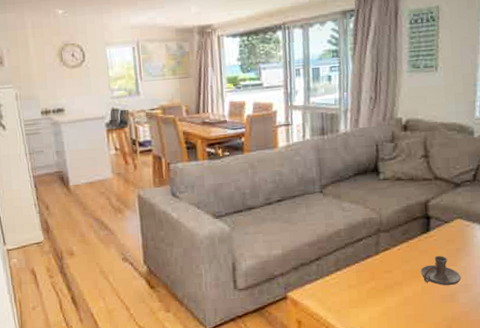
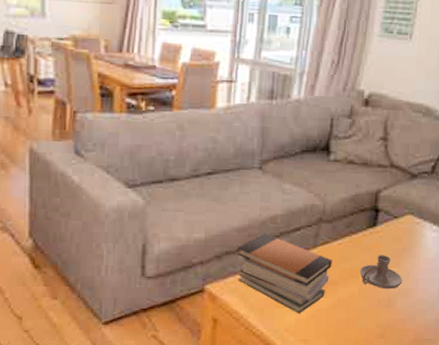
book stack: none [310,245,395,312] -> present [237,232,332,314]

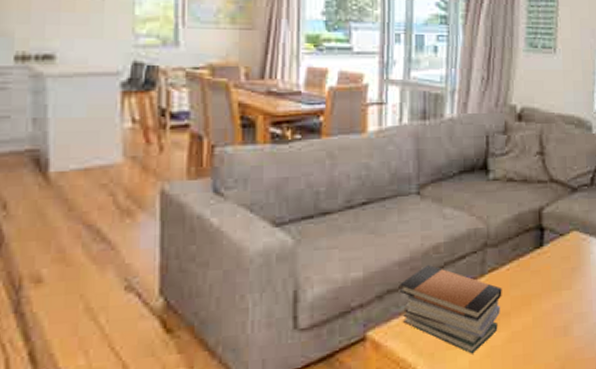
candle holder: present [359,255,403,290] -> none [531,277,576,316]

